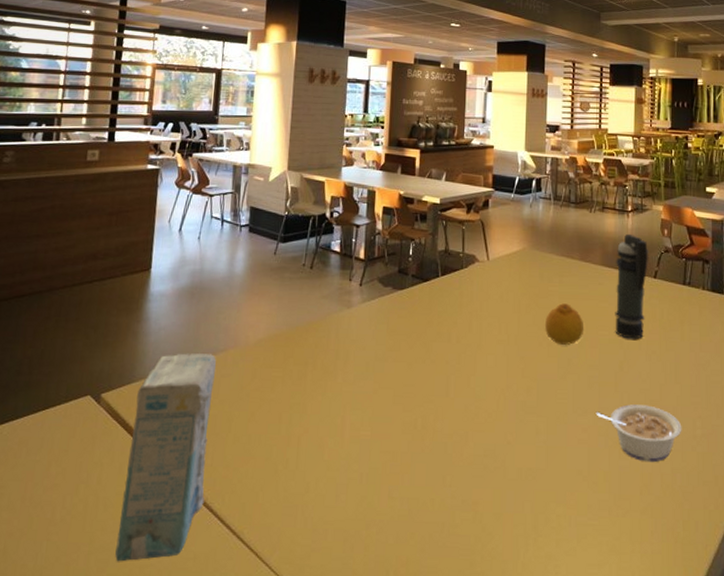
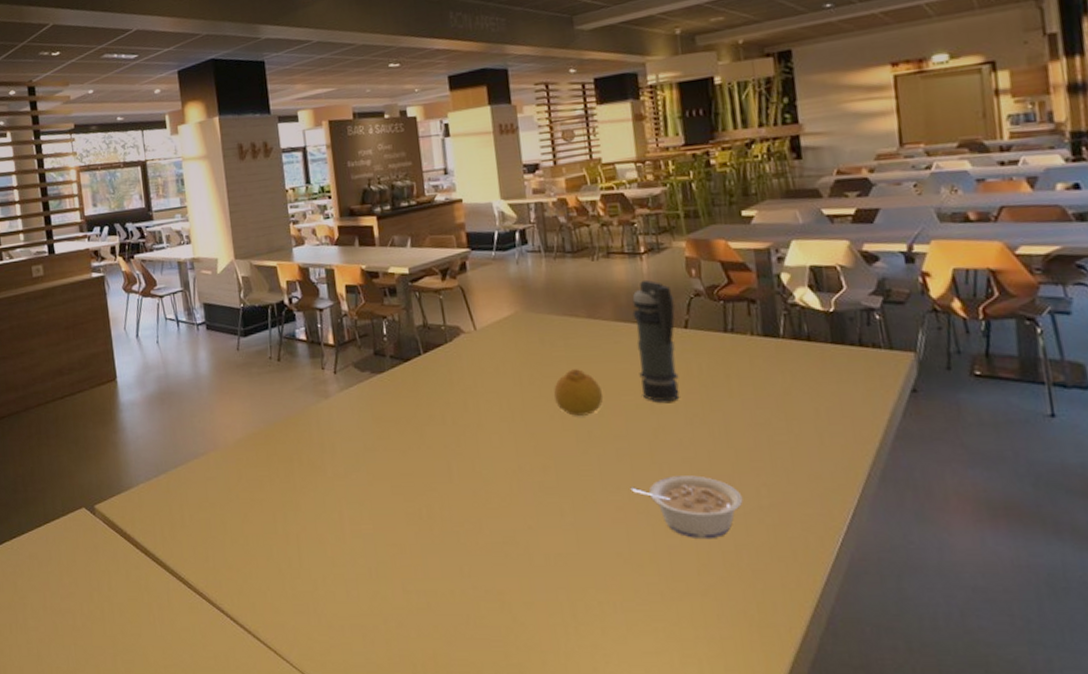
napkin: present [115,353,216,562] -> none [128,458,214,663]

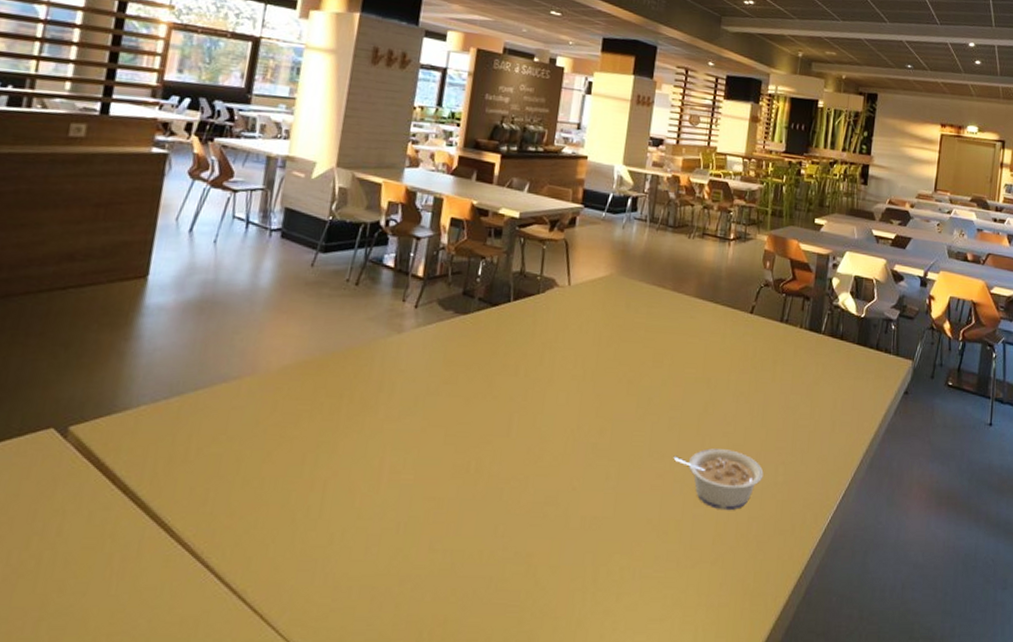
fruit: present [553,369,604,416] -> none [626,337,670,383]
smoke grenade: present [632,280,680,402] -> none [703,265,748,379]

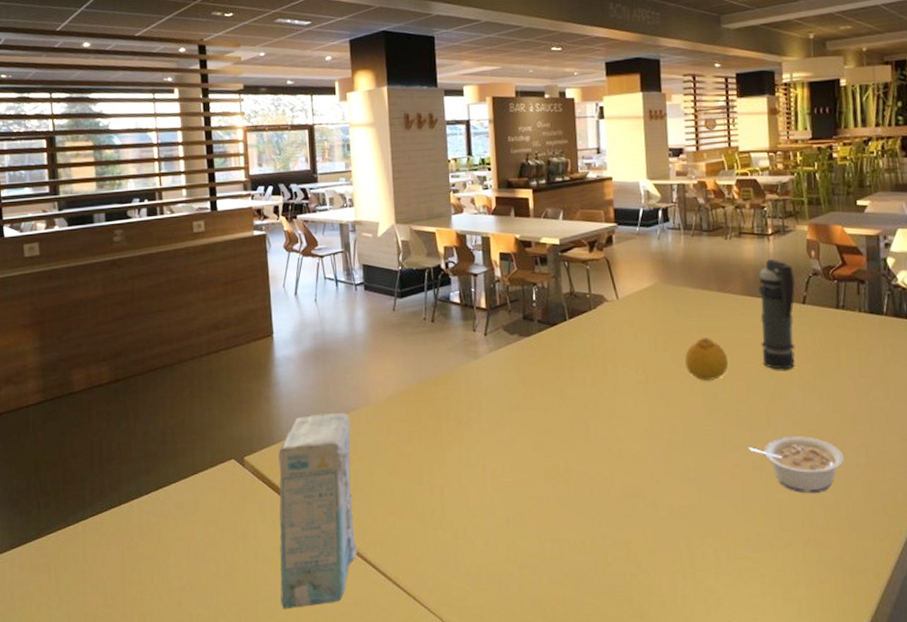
napkin: none [74,379,227,629] -> present [278,413,357,609]
fruit: none [626,337,670,383] -> present [684,338,729,380]
smoke grenade: none [703,265,748,379] -> present [758,259,796,370]

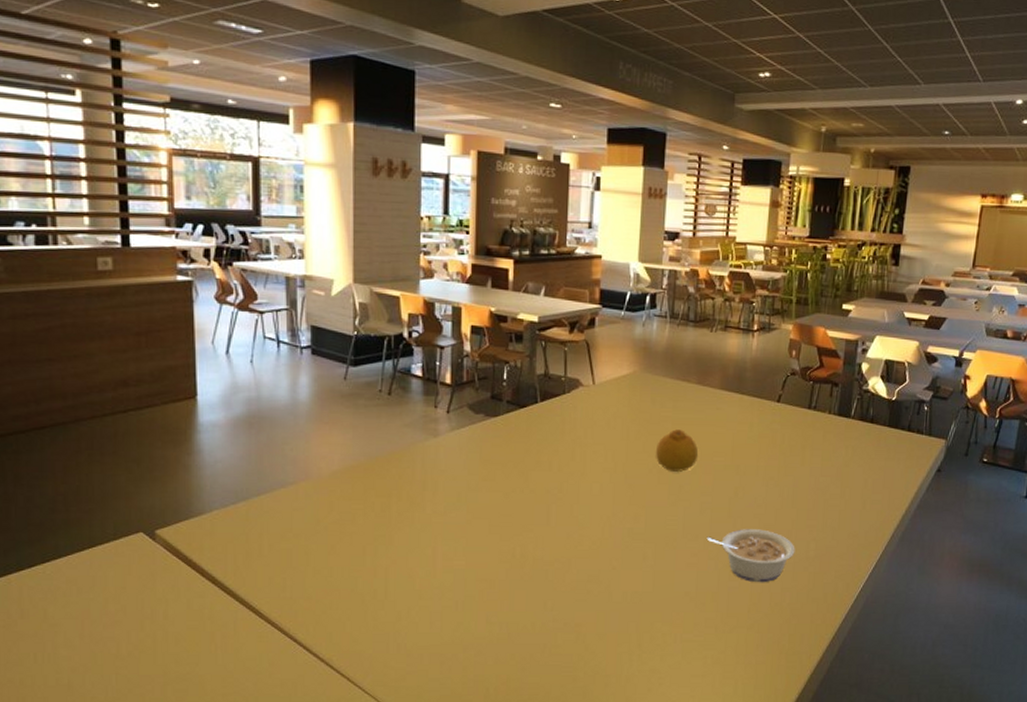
napkin: present [278,413,357,609] -> none [194,486,286,691]
smoke grenade: present [758,259,796,370] -> none [731,356,774,465]

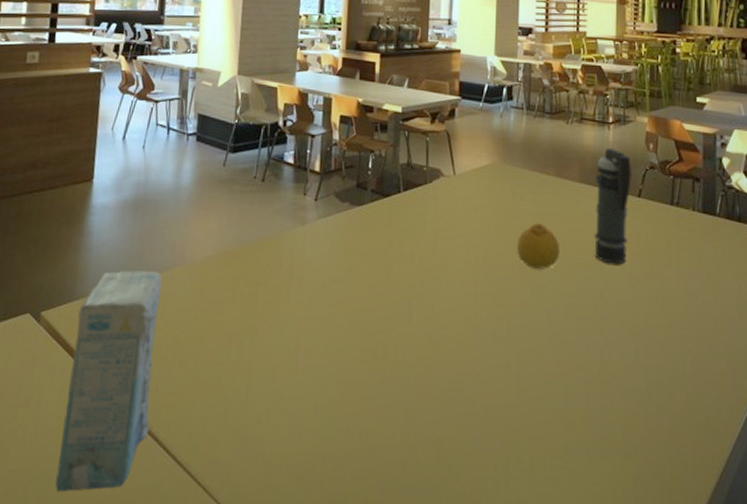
napkin: none [194,486,286,691] -> present [55,270,162,492]
legume: present [706,529,795,583] -> none [573,336,670,401]
smoke grenade: none [731,356,774,465] -> present [594,149,633,265]

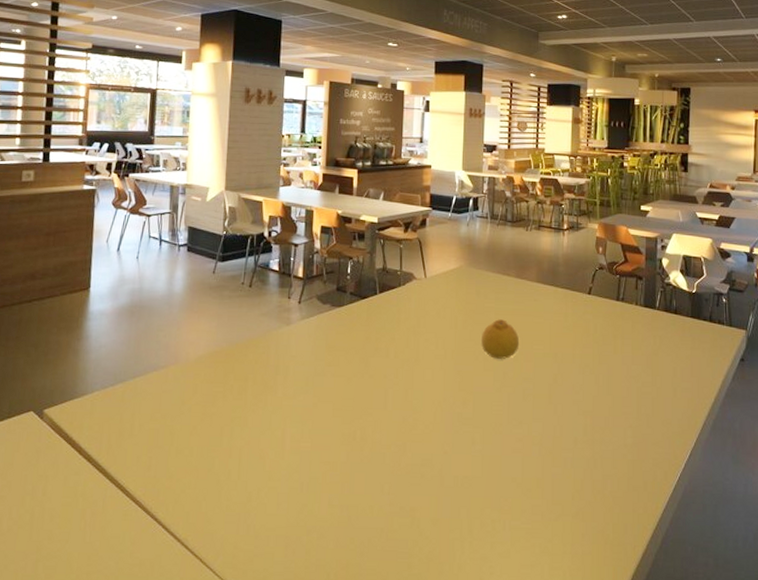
napkin: present [55,270,162,492] -> none [62,369,157,569]
smoke grenade: present [594,149,633,265] -> none [549,252,584,353]

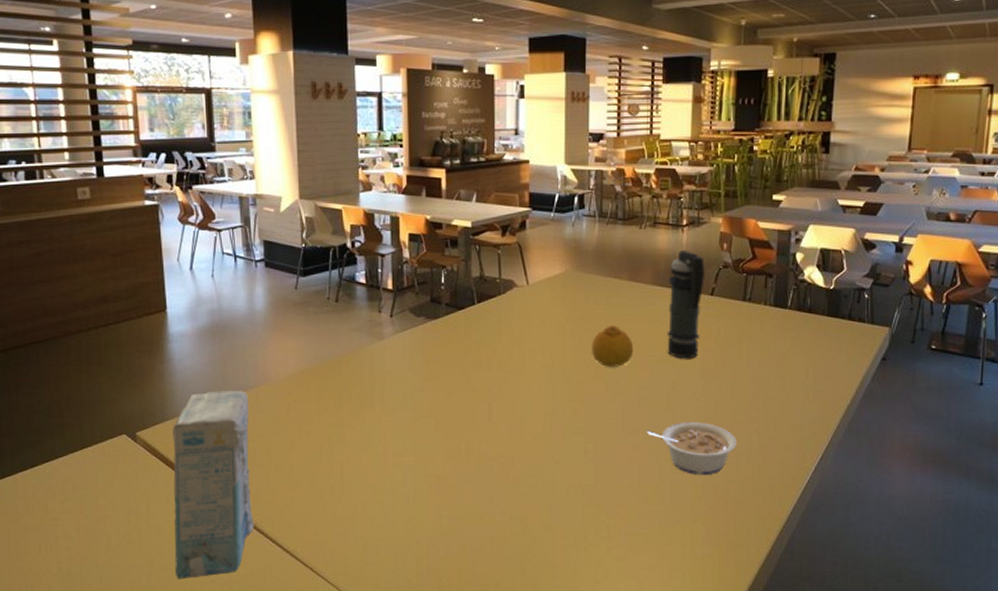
napkin: none [62,369,157,569] -> present [172,391,254,579]
legume: none [530,415,613,470] -> present [646,422,737,476]
smoke grenade: none [549,252,584,353] -> present [667,251,706,359]

